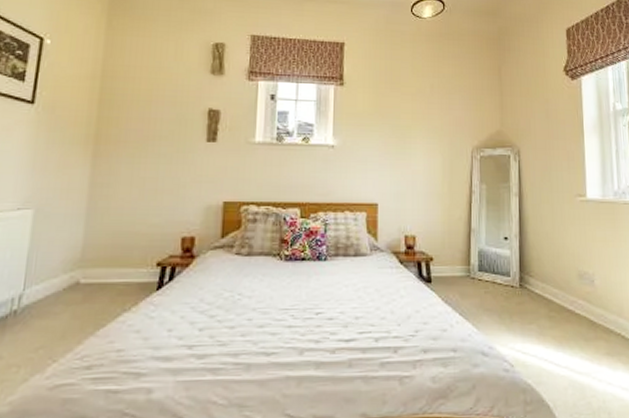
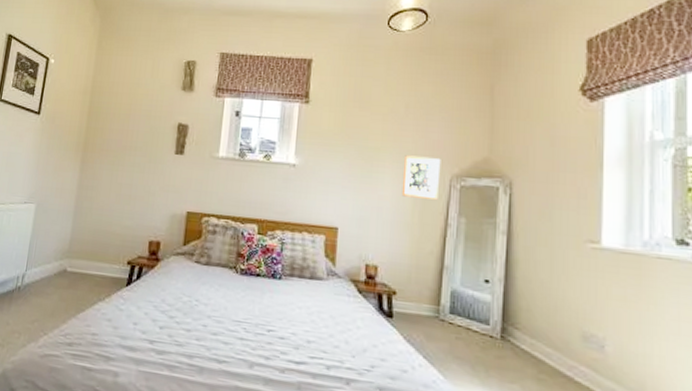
picture frame: none [432,131,464,170] -> present [401,155,441,200]

